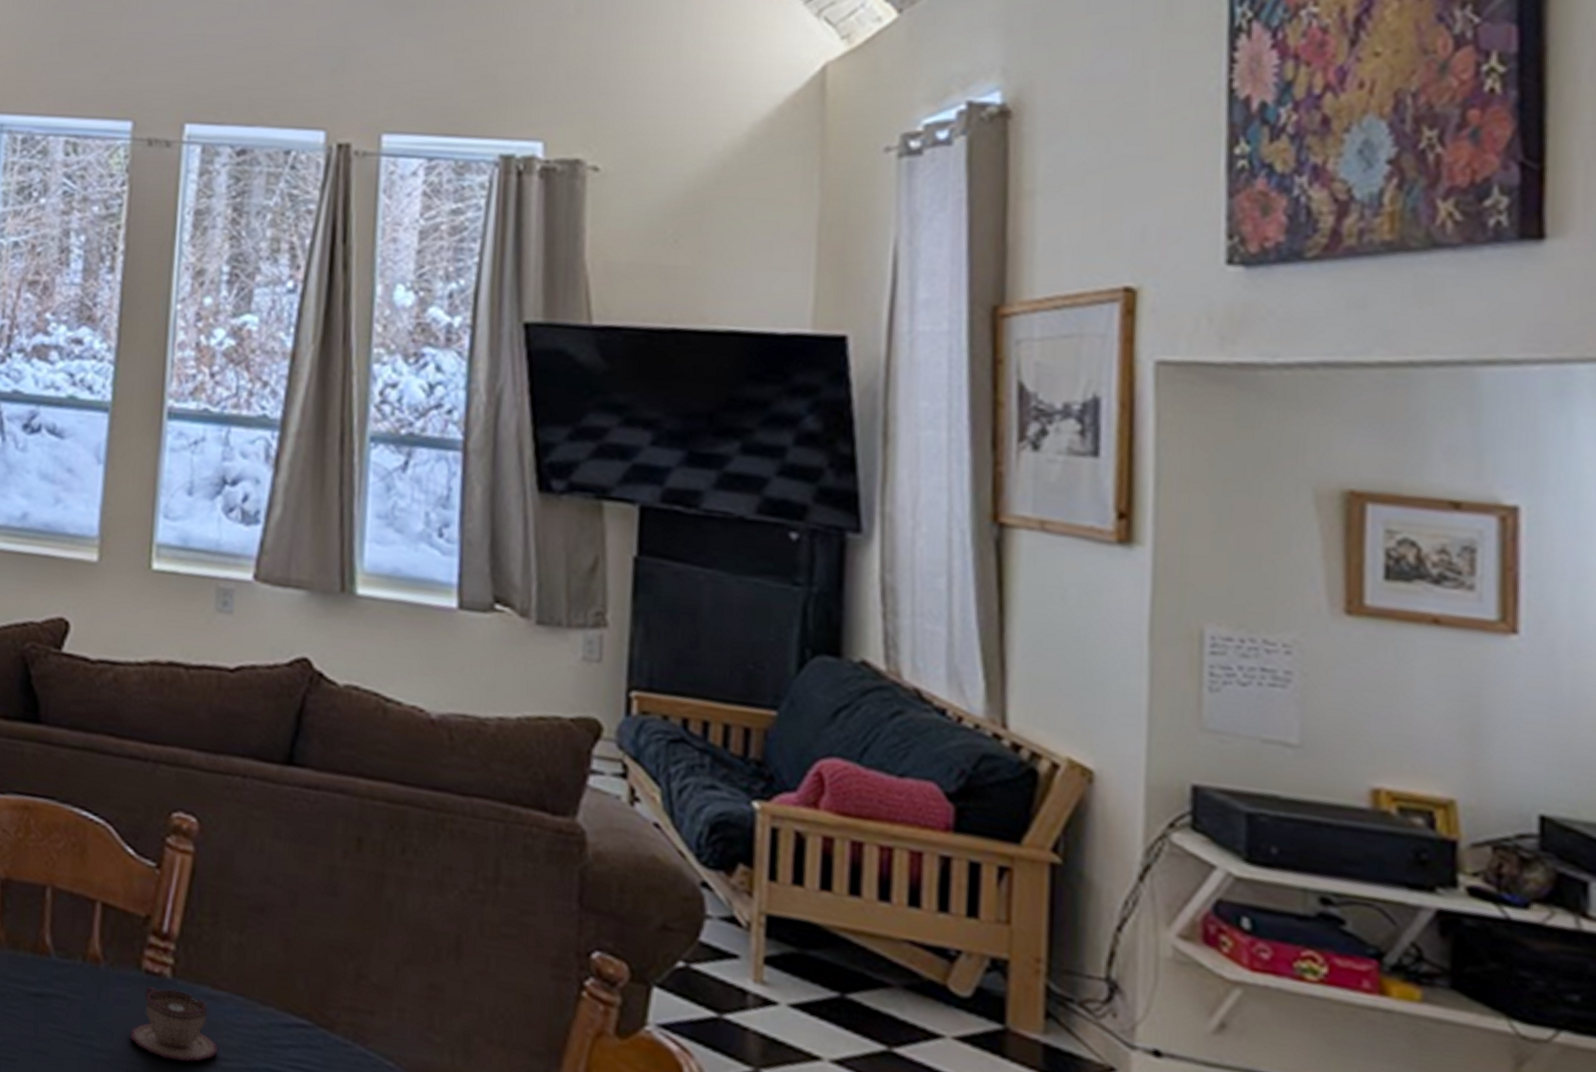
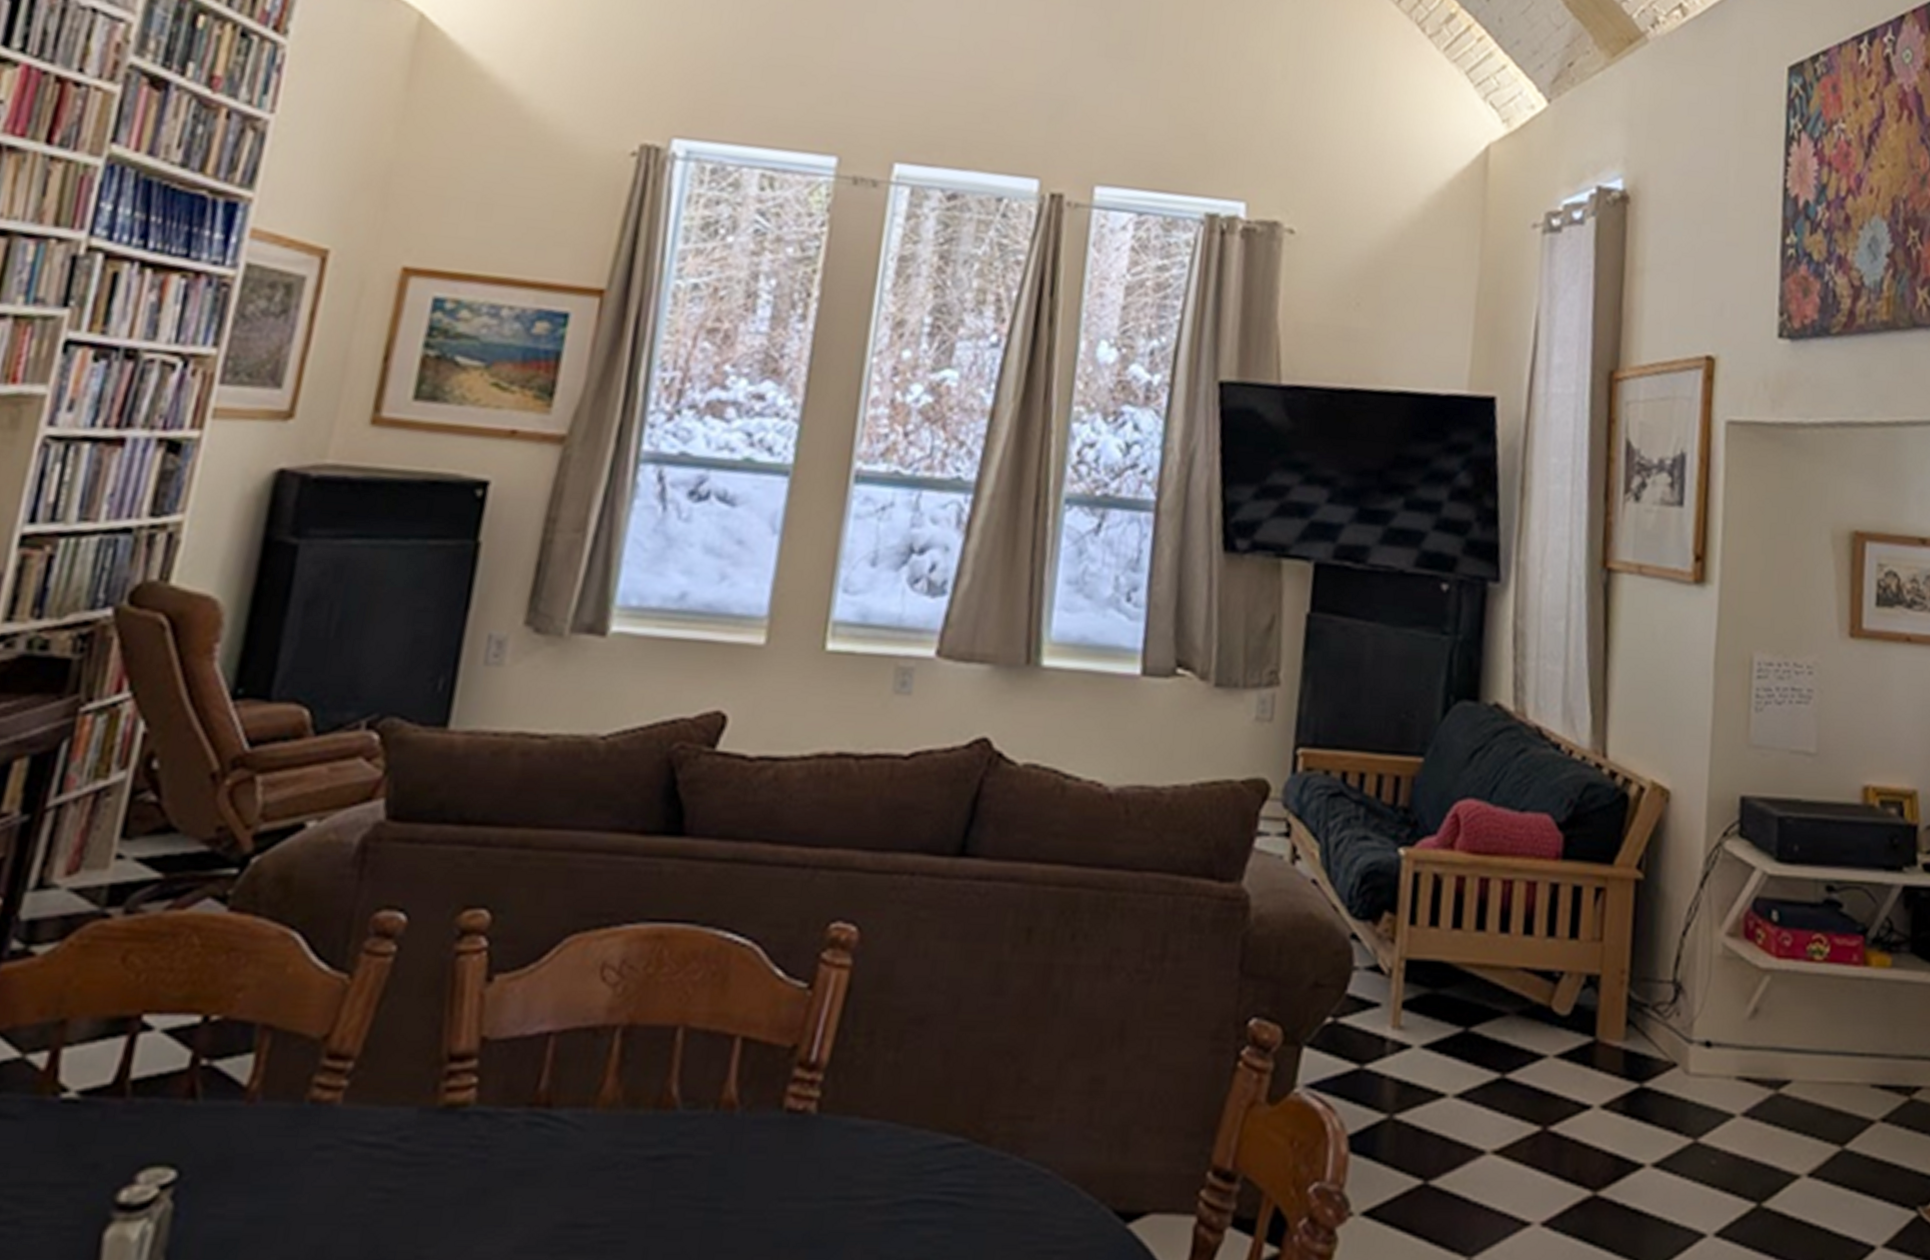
teacup: present [129,986,219,1062] -> none [763,1125,865,1208]

